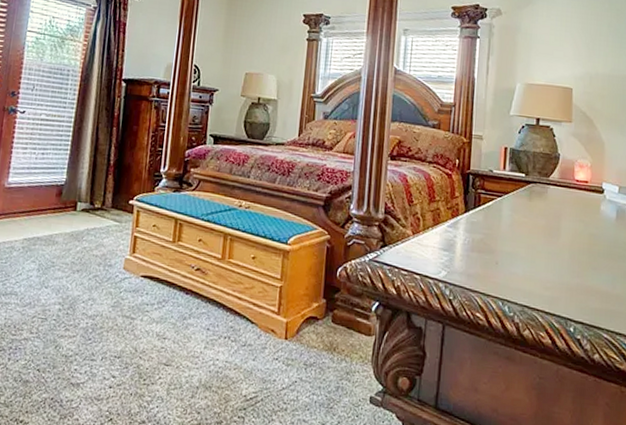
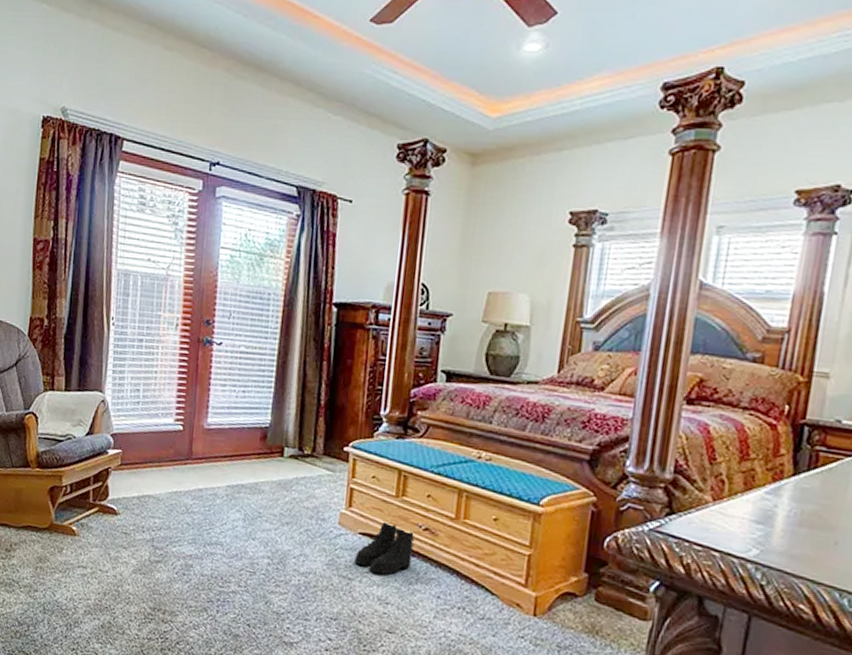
boots: none [137,264,189,313] -> present [354,521,415,576]

